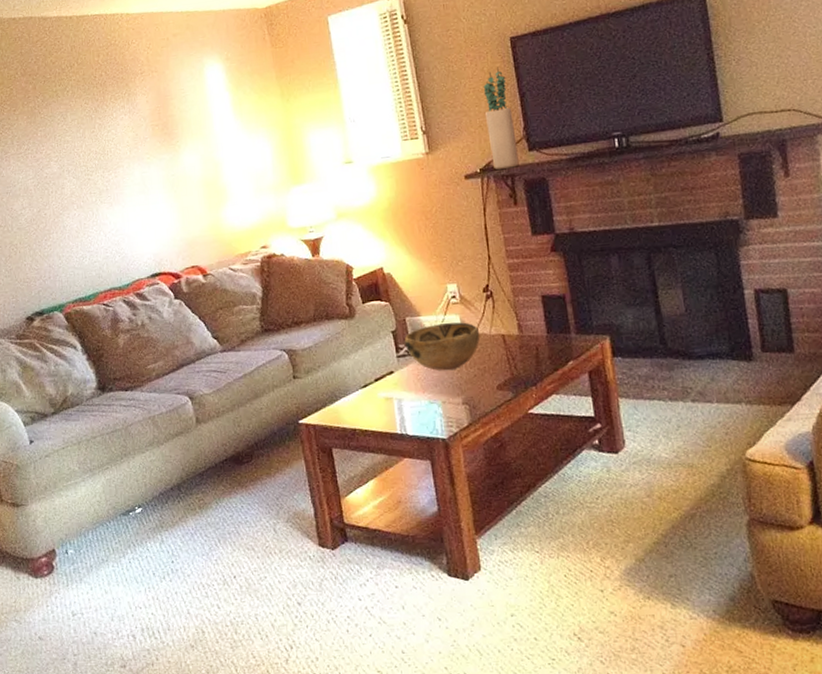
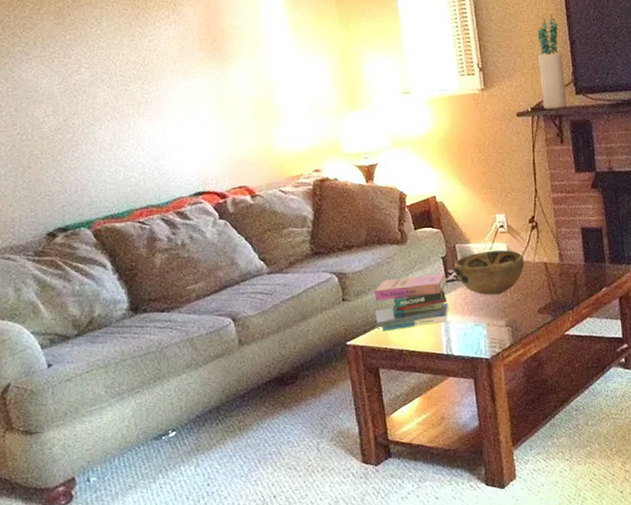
books: none [325,347,402,410] -> present [374,272,449,332]

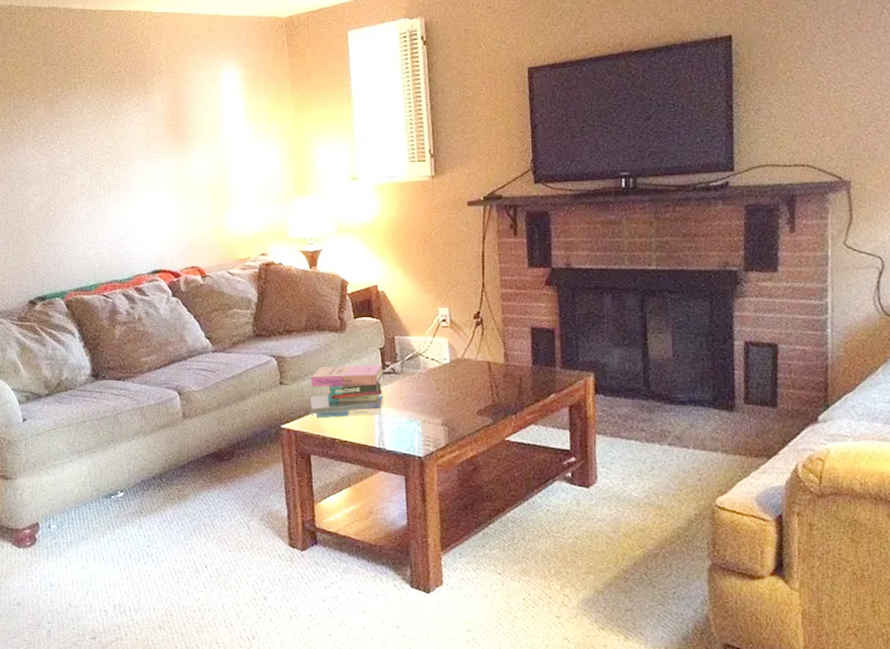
decorative bowl: present [453,250,525,296] -> none [391,344,466,392]
vase: present [537,14,567,111] -> none [494,96,523,200]

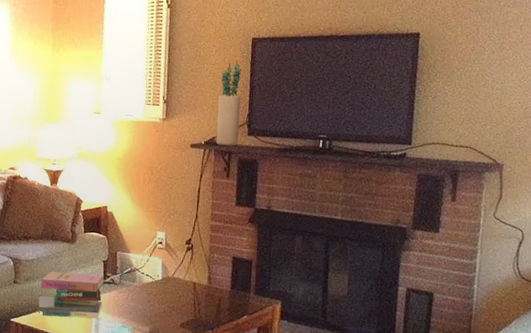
vase: none [494,96,523,200] -> present [215,60,242,147]

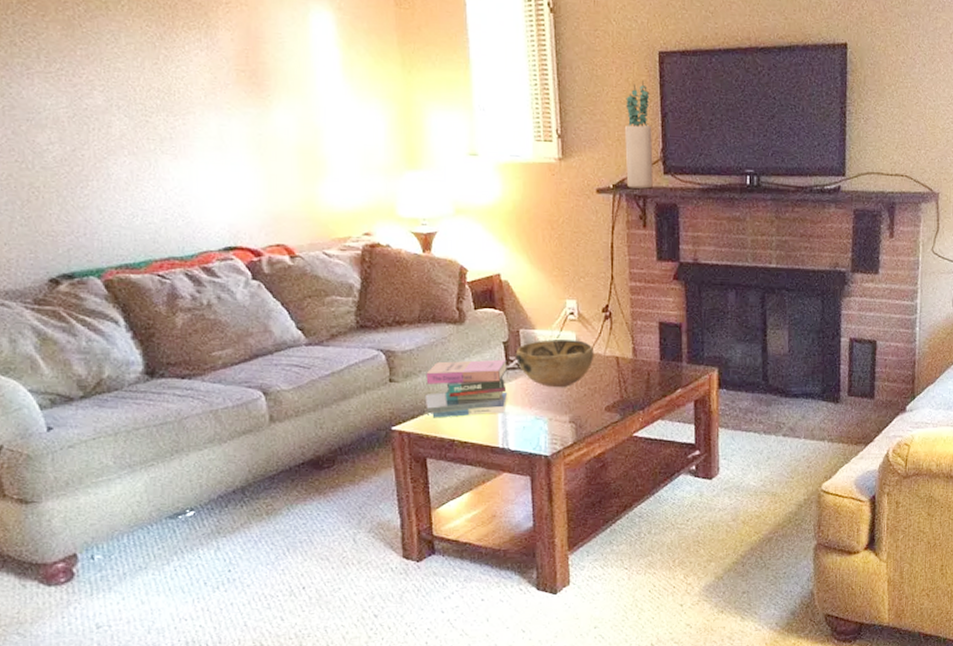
decorative bowl: none [111,262,176,303] -> present [515,338,594,388]

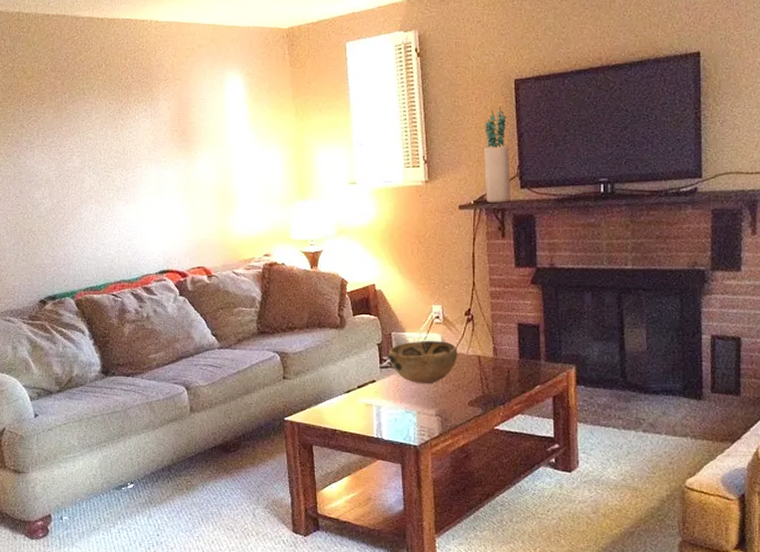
books: present [425,359,508,418] -> none [311,359,382,411]

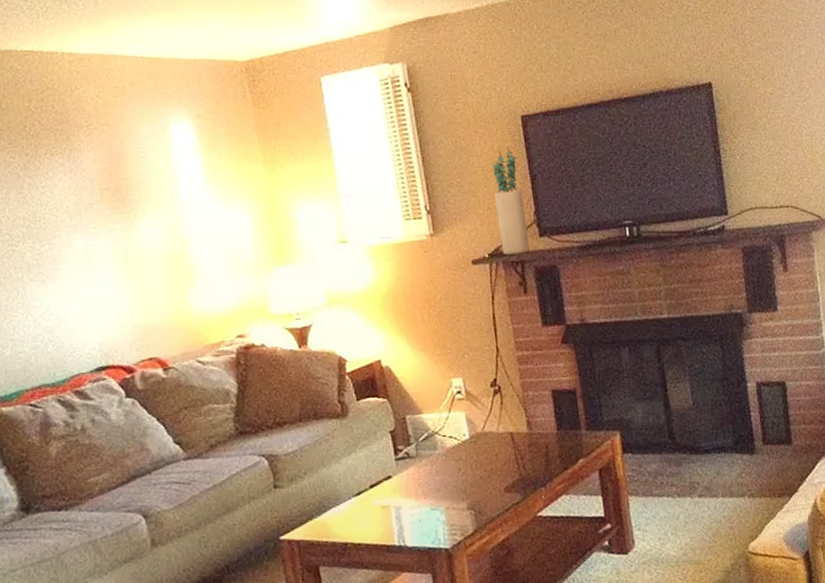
decorative bowl: present [388,340,458,384] -> none [403,419,487,474]

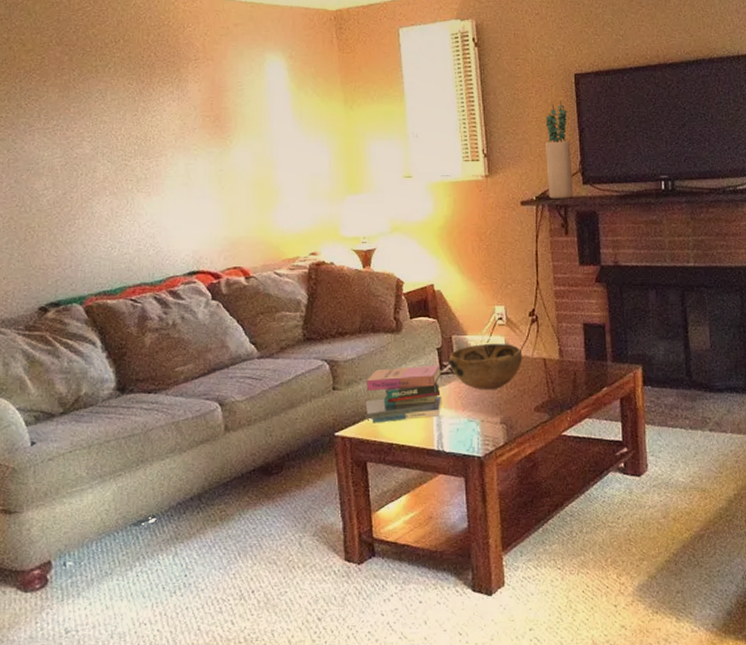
books: none [311,449,401,522] -> present [365,364,442,423]
decorative bowl: none [403,419,487,474] -> present [448,343,523,390]

